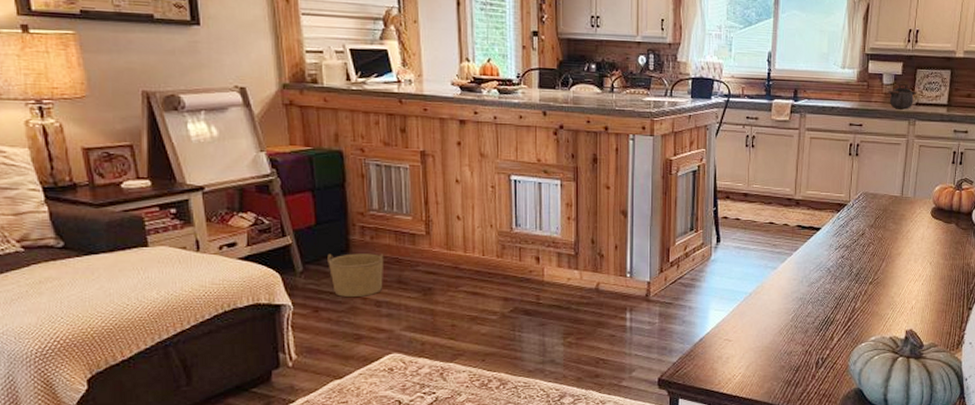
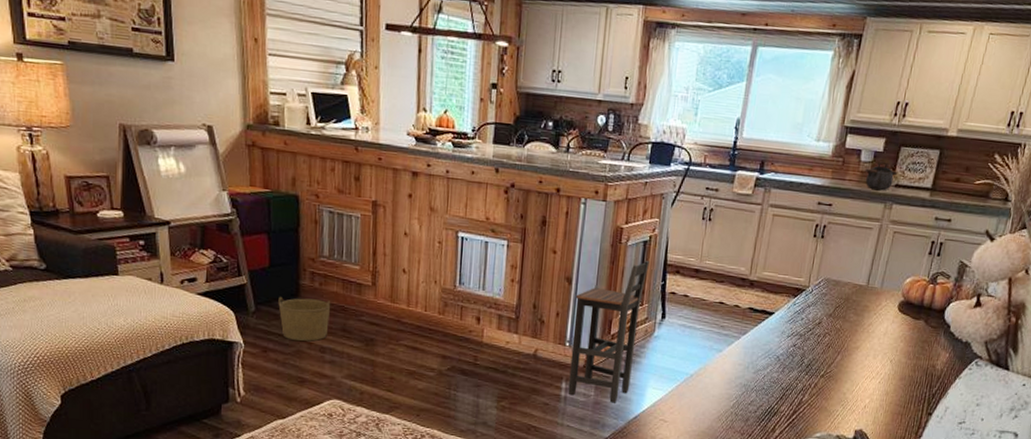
bar stool: none [632,189,700,328] -> present [568,261,649,403]

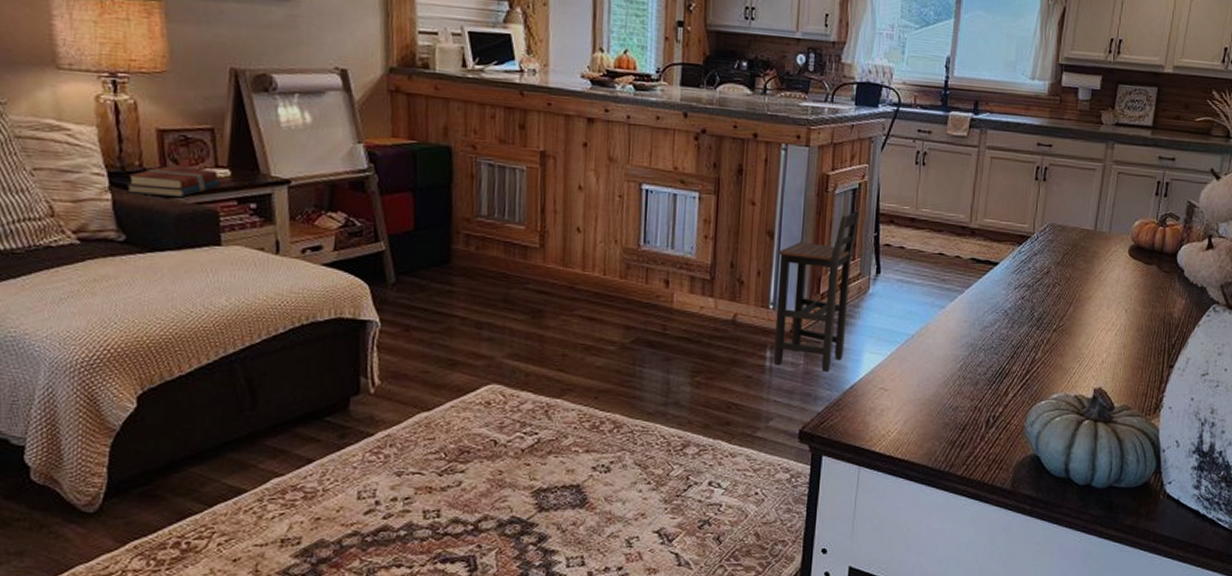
books: none [45,207,116,235] -> present [127,166,221,198]
basket: present [278,296,331,342] -> none [424,264,490,317]
kettle: present [865,161,898,191] -> none [1084,99,1117,130]

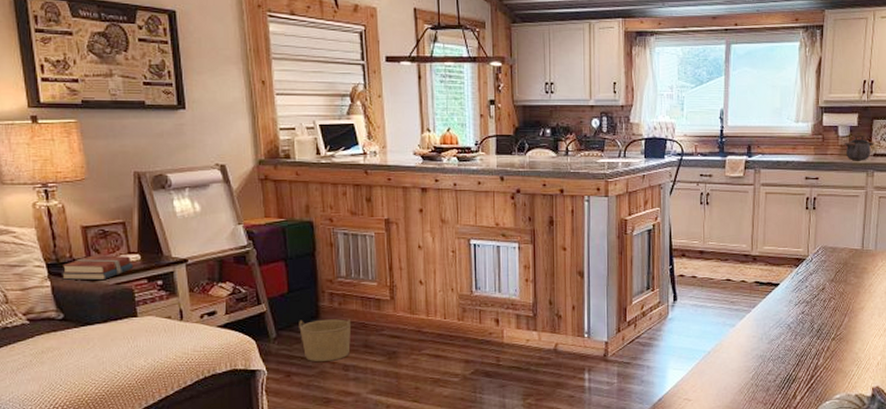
basket: none [424,264,490,317] -> present [299,319,352,362]
bar stool: present [773,210,860,372] -> none [589,248,656,388]
kettle: none [1084,99,1117,130] -> present [844,134,874,161]

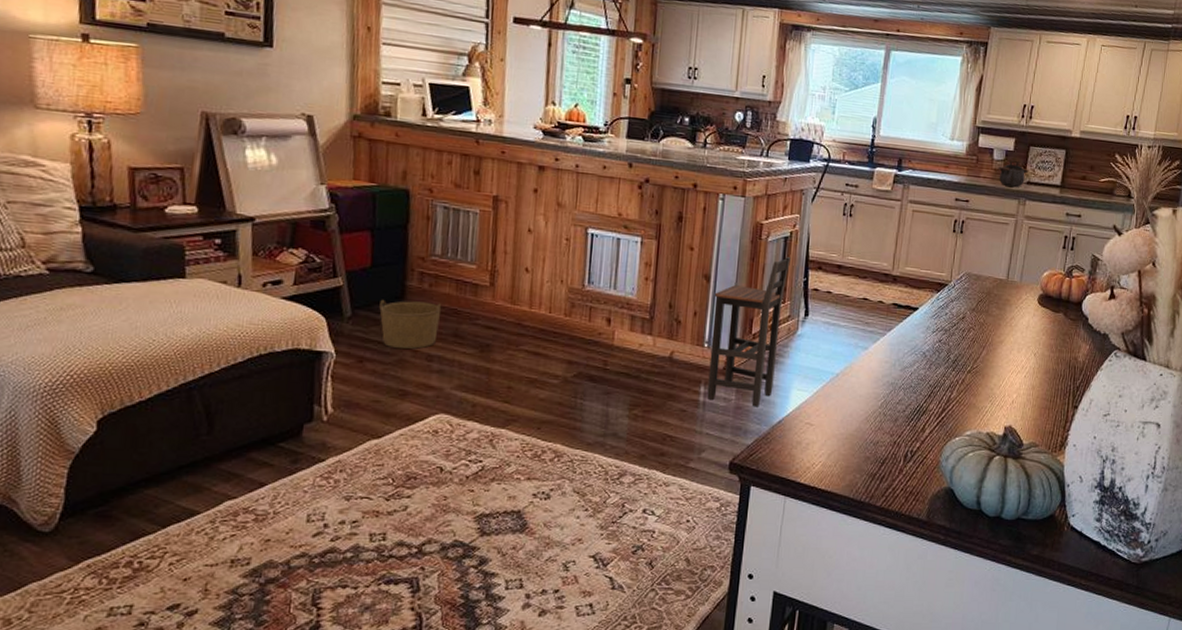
books: present [62,255,134,281] -> none [97,202,188,233]
bar stool: none [589,248,656,388] -> present [707,257,791,407]

